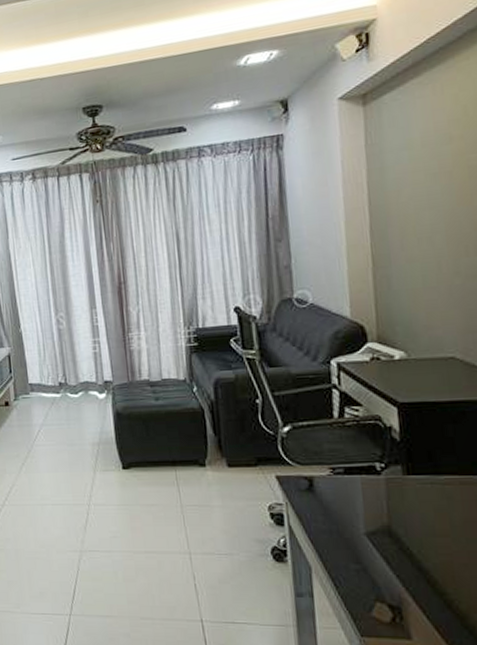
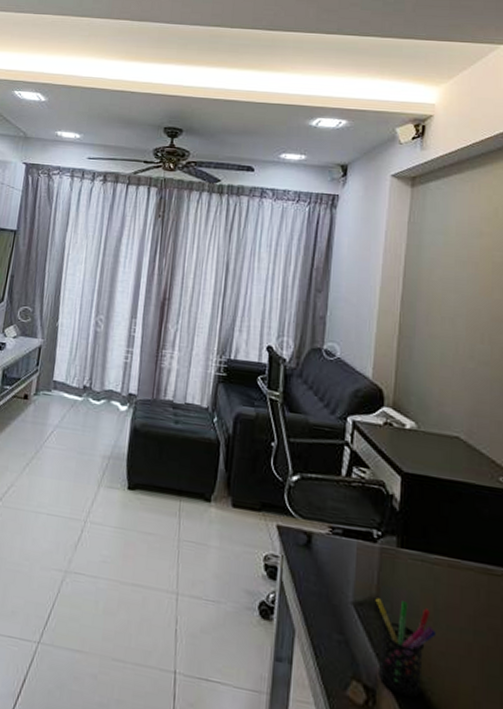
pen holder: none [388,524,456,608] -> present [375,598,436,698]

